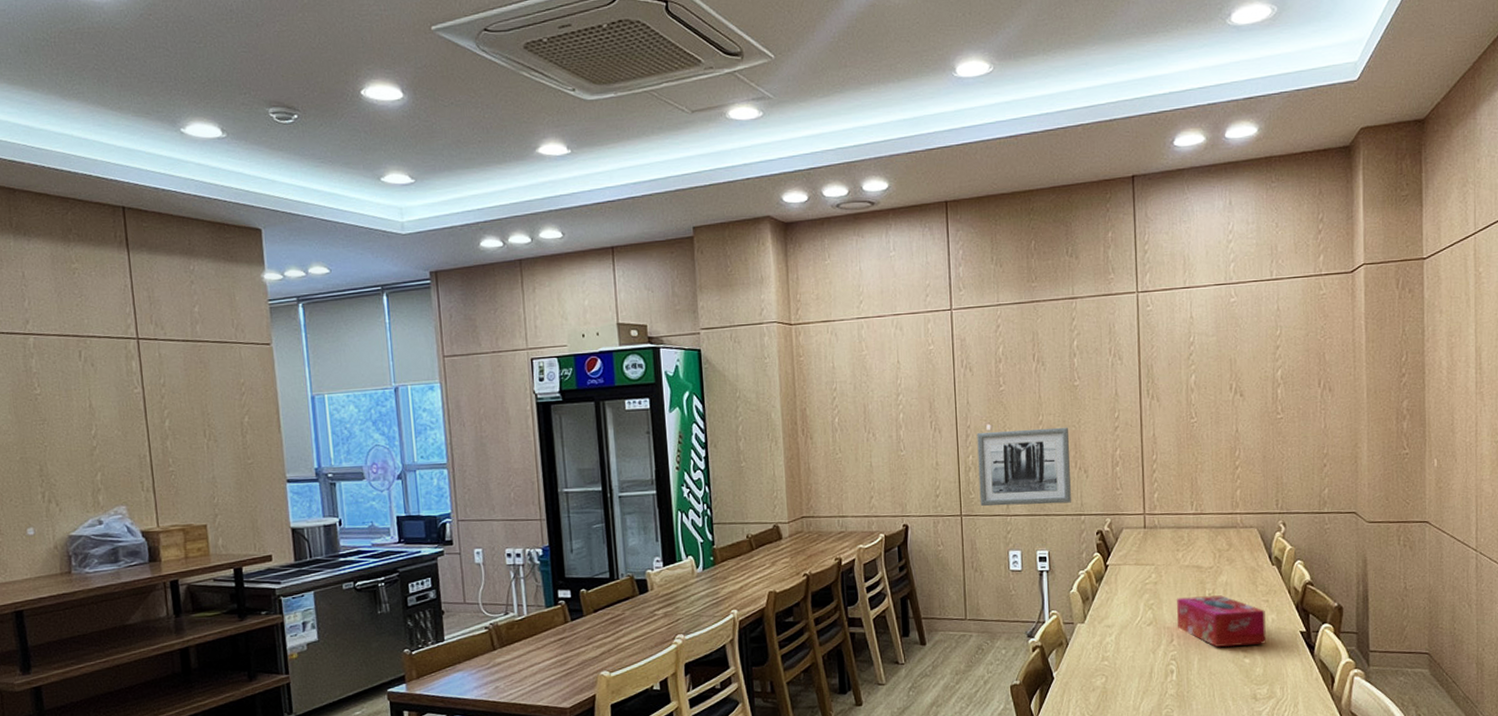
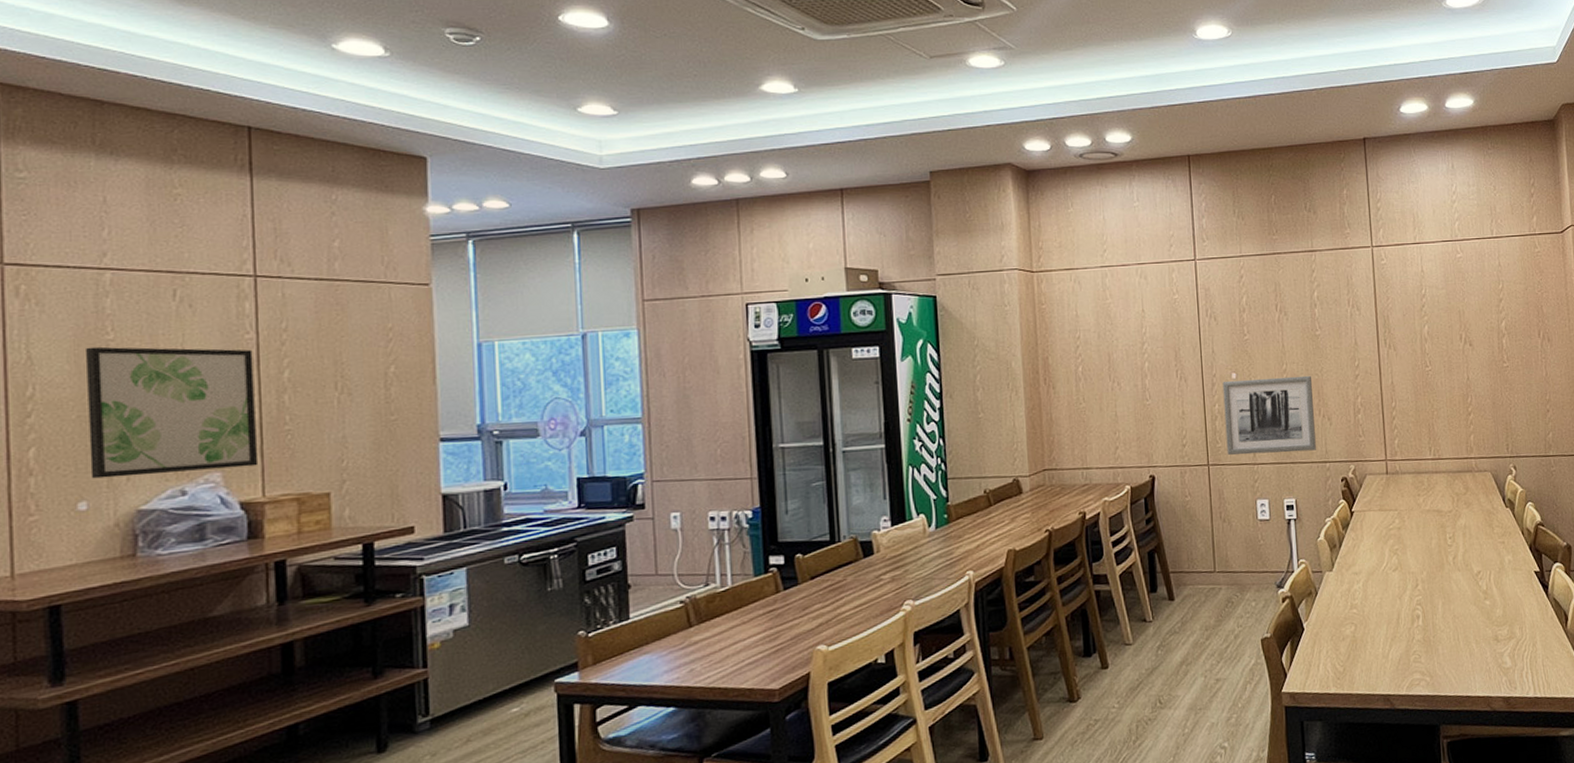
wall art: none [21,400,152,509] -> present [86,346,259,479]
tissue box: present [1177,595,1266,648] -> none [1420,538,1504,591]

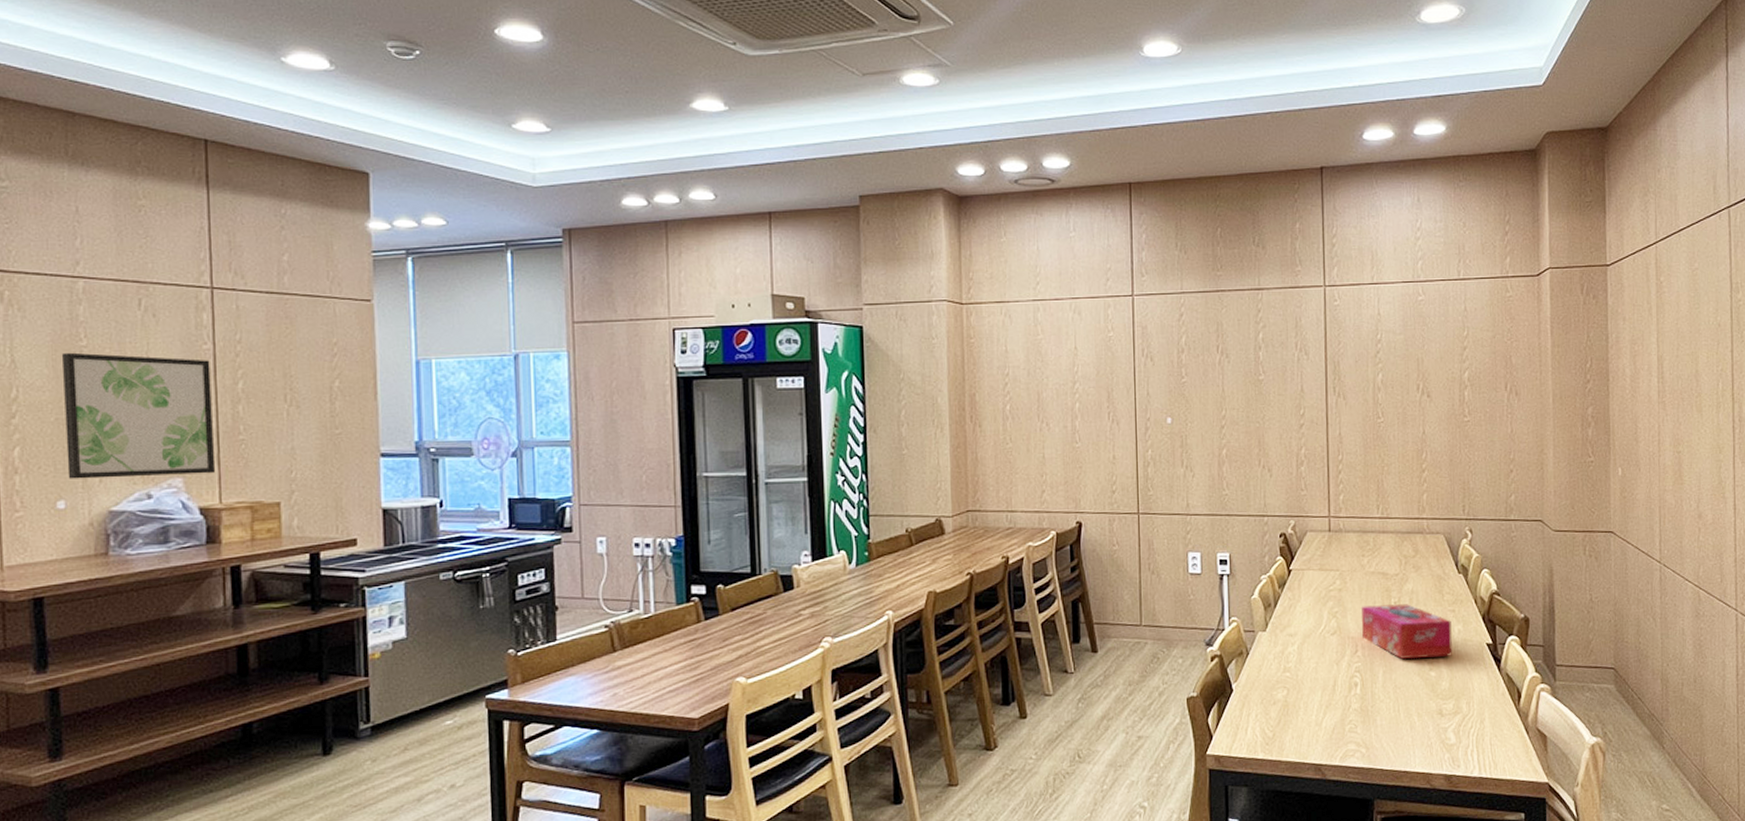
wall art: present [1222,375,1316,455] -> none [1157,423,1254,505]
tissue box: none [1420,538,1504,591] -> present [1362,604,1452,660]

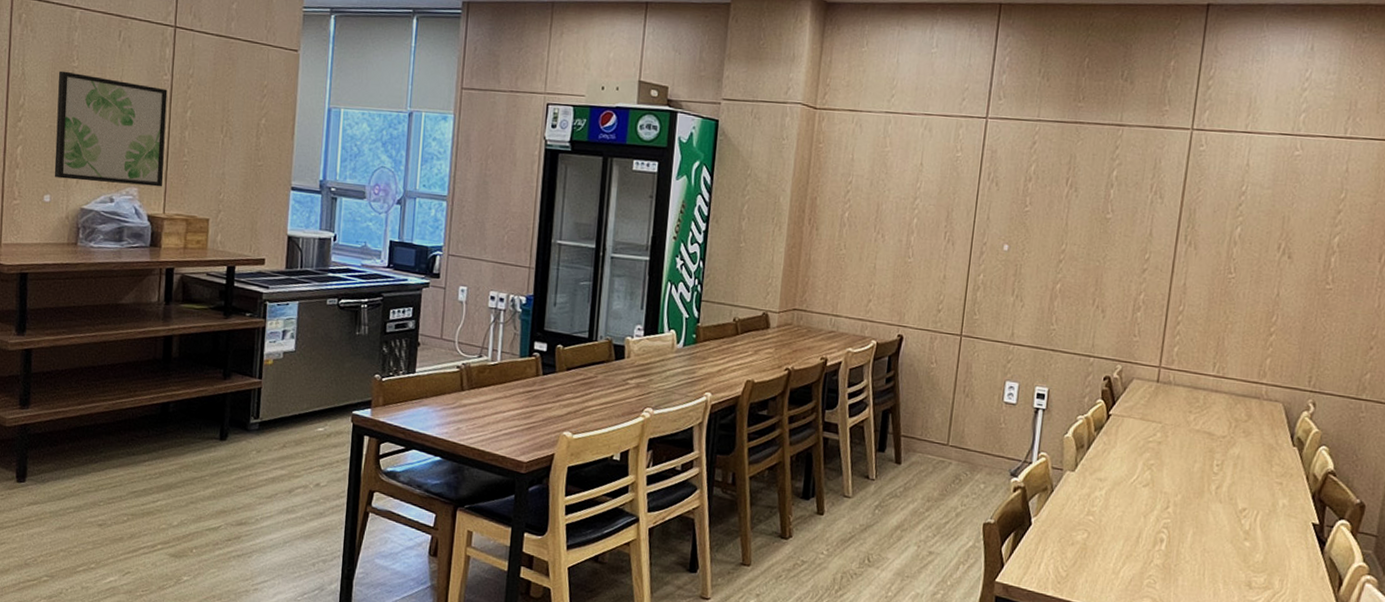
tissue box: present [1362,604,1452,660] -> none [1176,463,1277,530]

